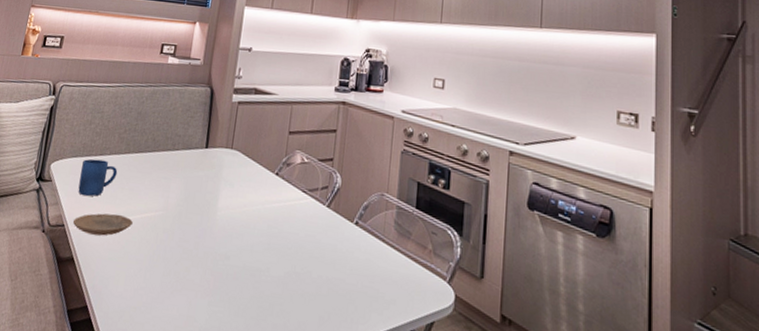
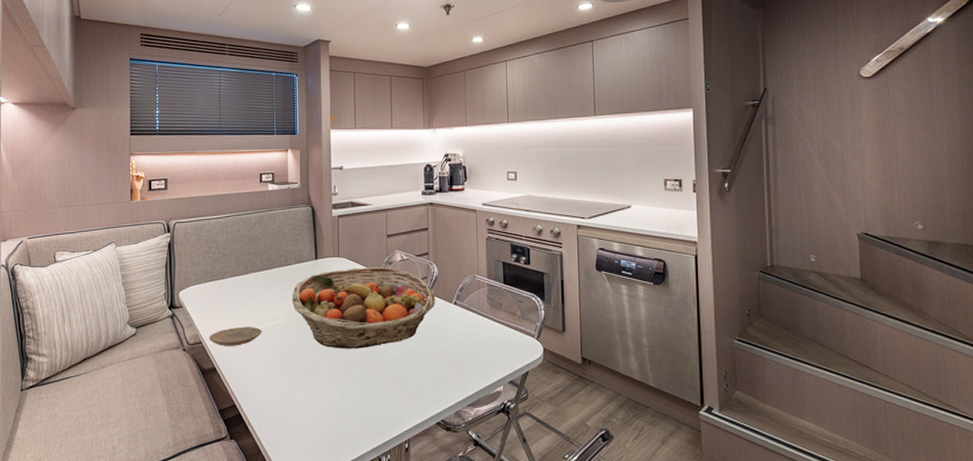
mug: present [78,158,118,197] -> none [208,283,241,316]
fruit basket: none [171,163,335,262] -> present [291,267,435,349]

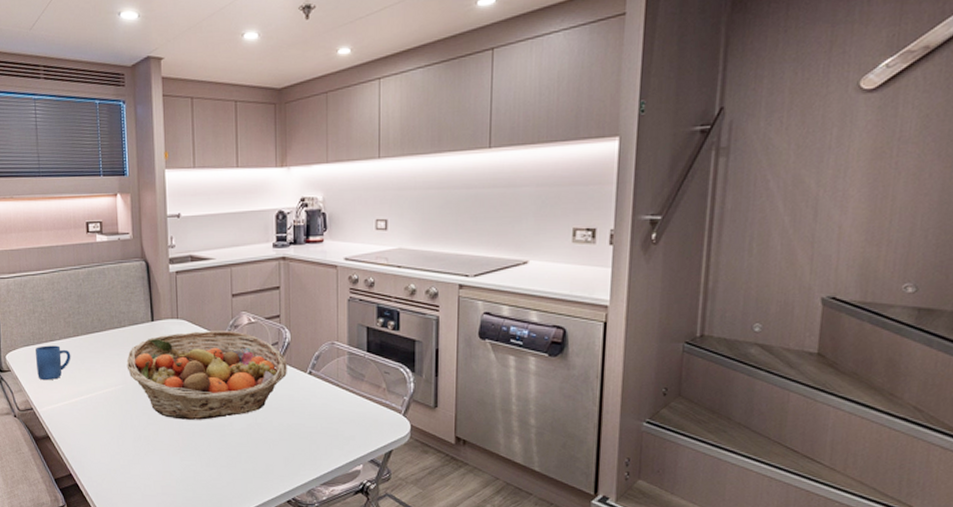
mug: none [208,283,241,316] -> present [35,345,71,381]
plate: present [208,326,262,346] -> none [40,392,96,414]

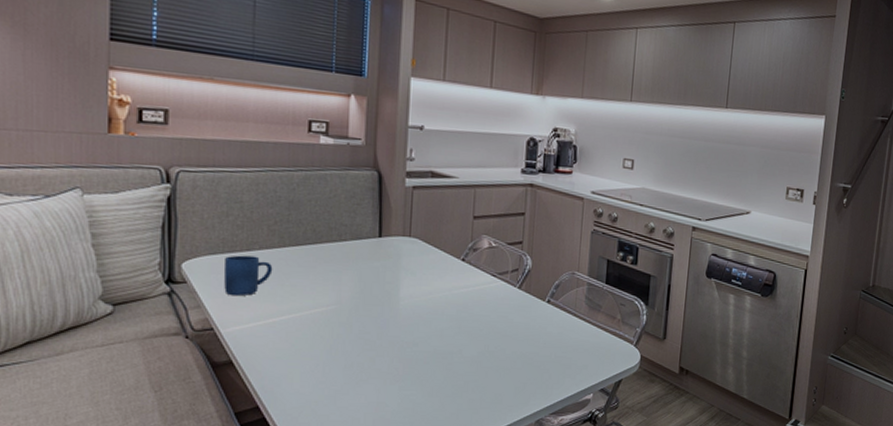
fruit basket: present [126,331,287,420] -> none [343,251,526,347]

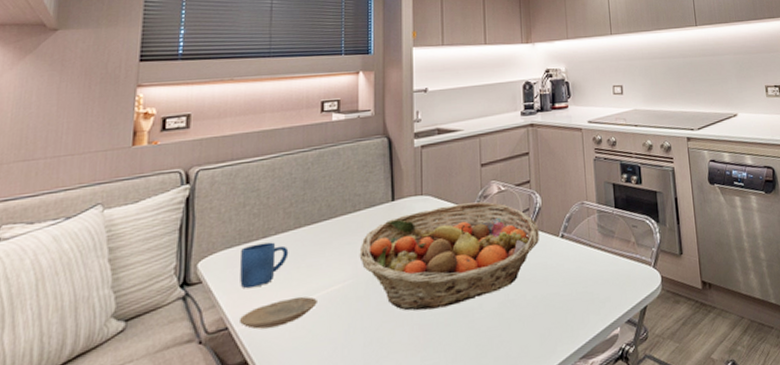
plate: none [223,312,301,336] -> present [238,296,317,329]
fruit basket: none [343,251,526,347] -> present [359,201,539,311]

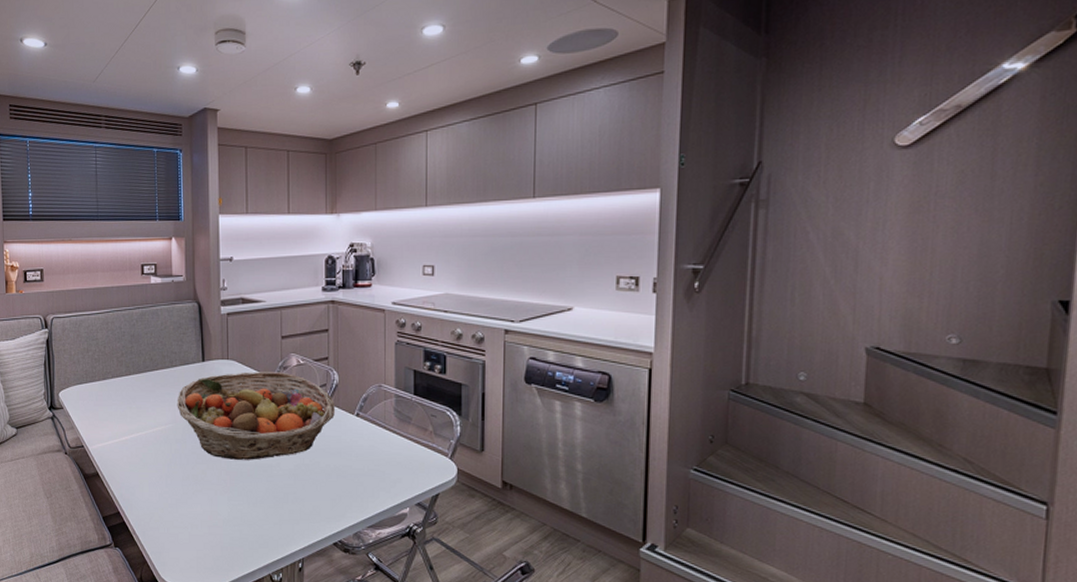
plate: present [238,296,317,329] -> none [90,431,146,452]
mug: present [240,242,289,289] -> none [88,384,123,419]

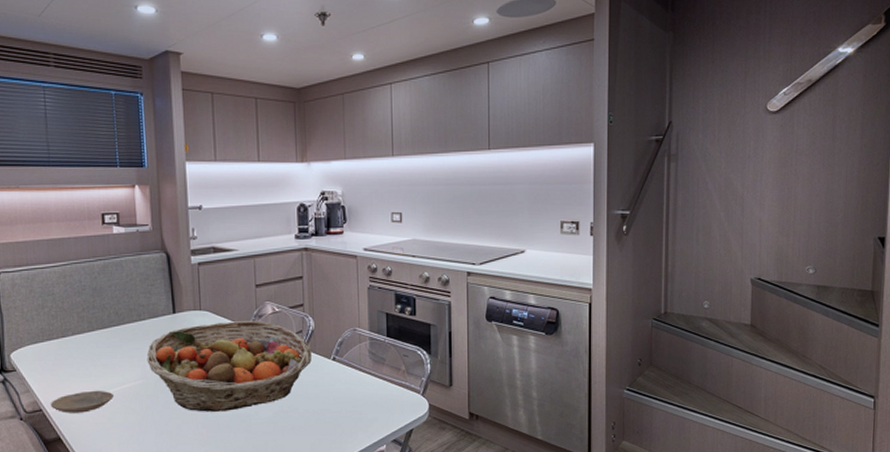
plate: none [90,431,146,452] -> present [50,390,114,413]

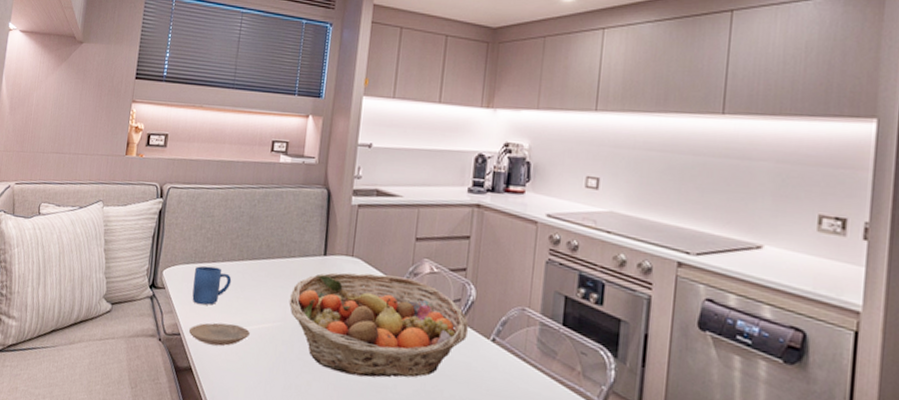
mug: none [45,341,86,379] -> present [192,265,232,305]

